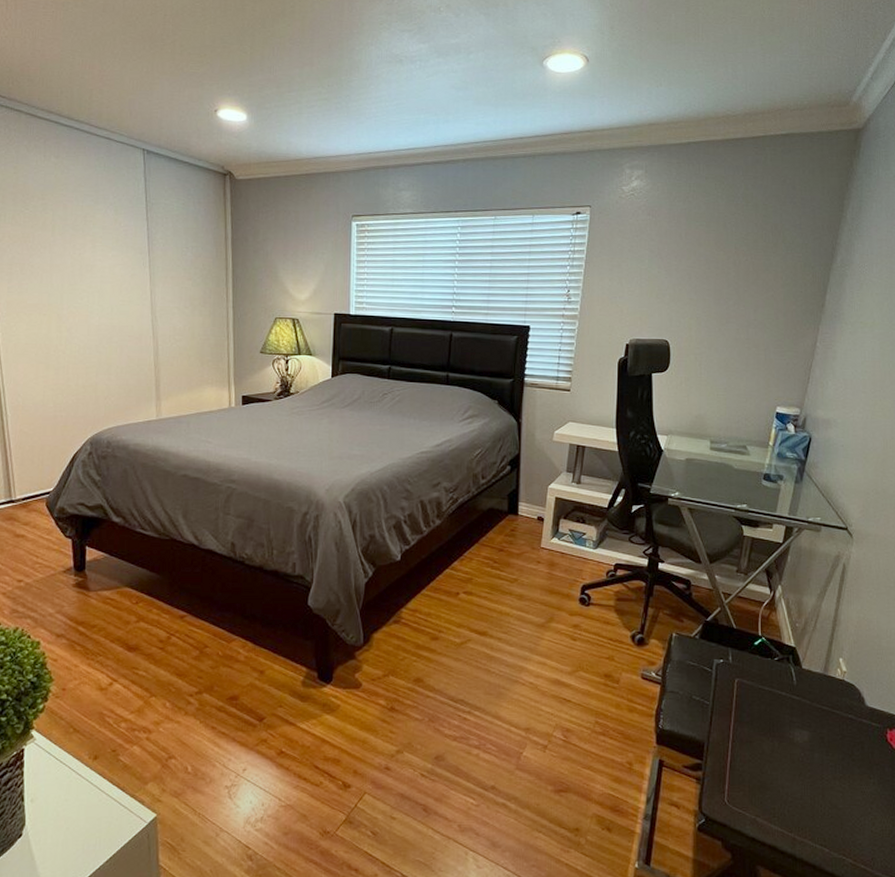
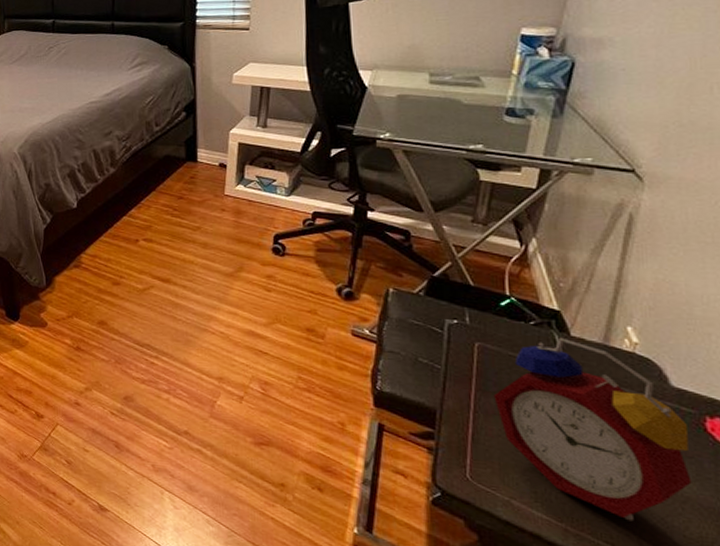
alarm clock: none [747,670,877,824] -> present [493,337,692,521]

